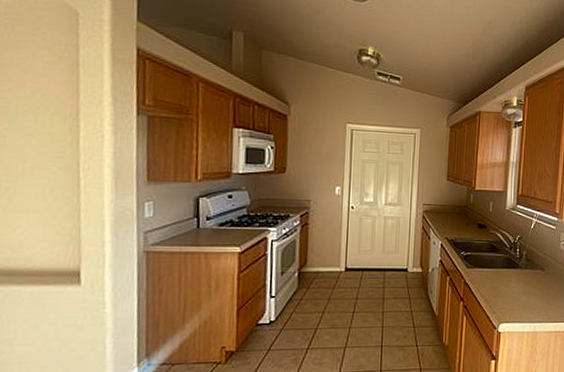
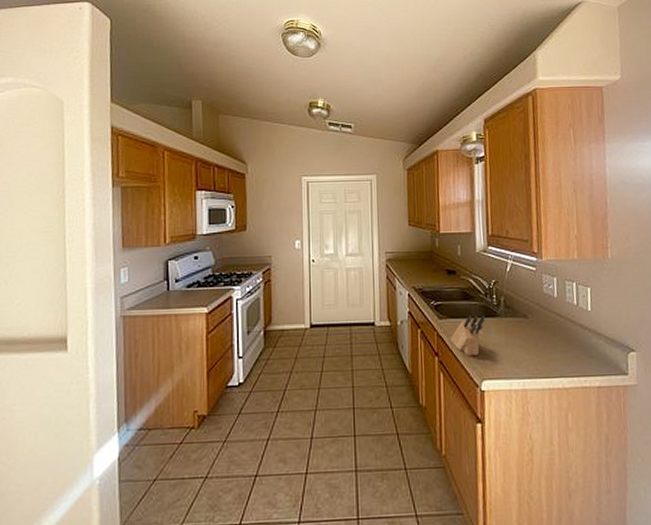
knife block: none [475,266,507,301] -> present [450,315,485,356]

